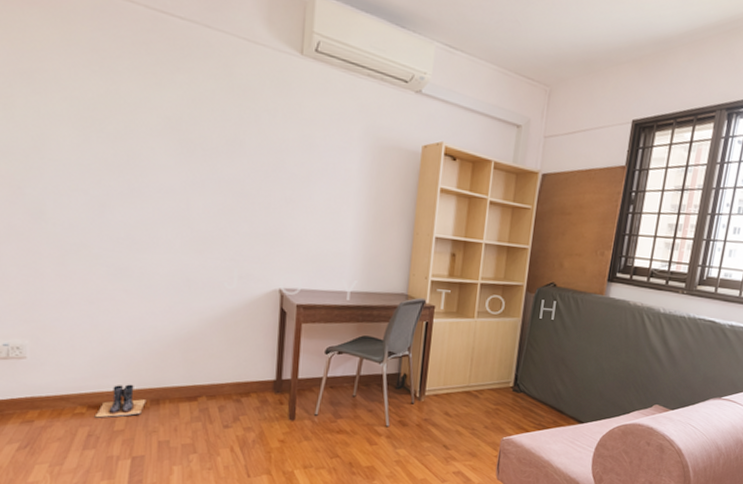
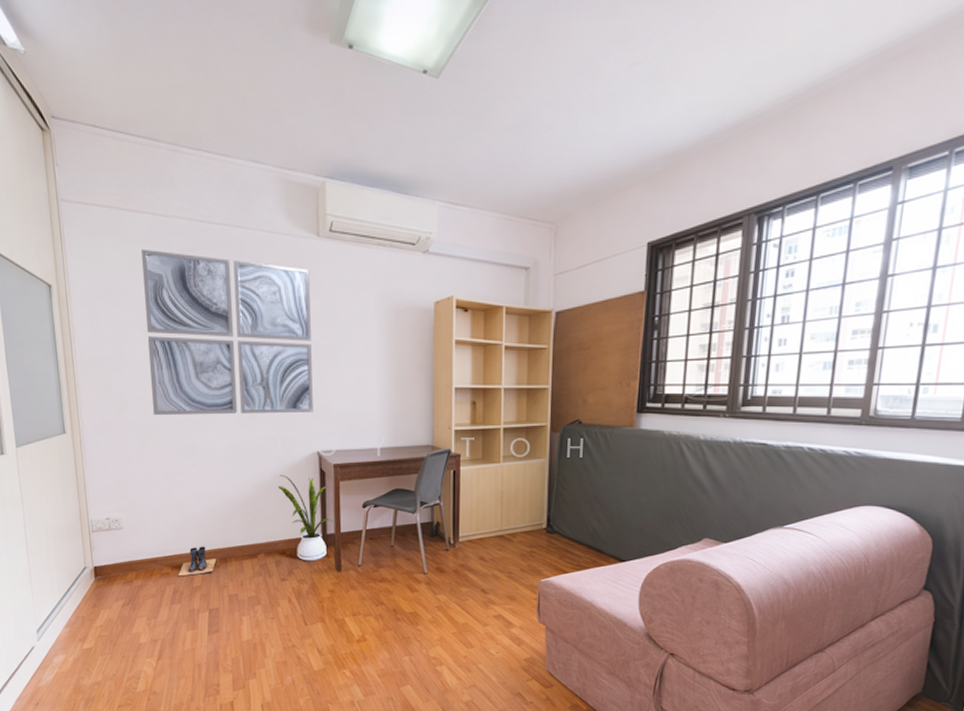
wall art: none [78,29,289,246] -> present [141,249,313,416]
house plant: none [229,310,291,408] -> present [277,474,334,562]

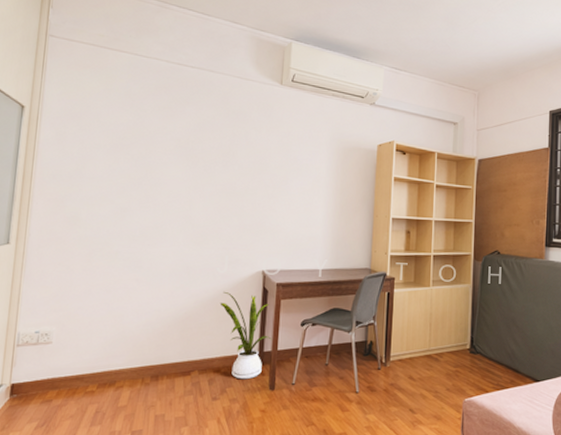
wall art: present [141,249,313,416] -> none [104,82,272,234]
boots: present [177,546,217,577] -> none [103,362,148,395]

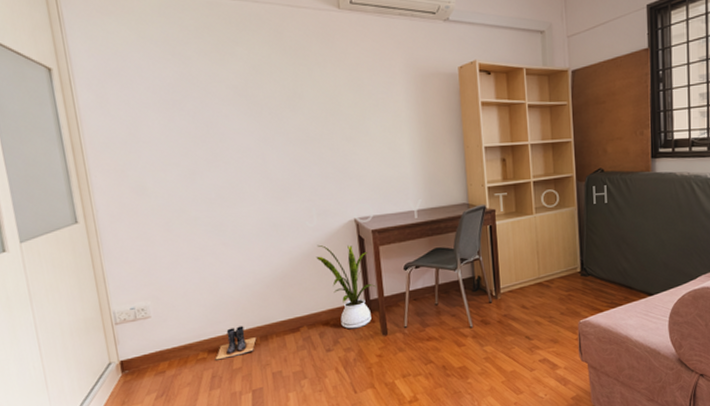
boots: none [103,362,148,395] -> present [215,326,257,360]

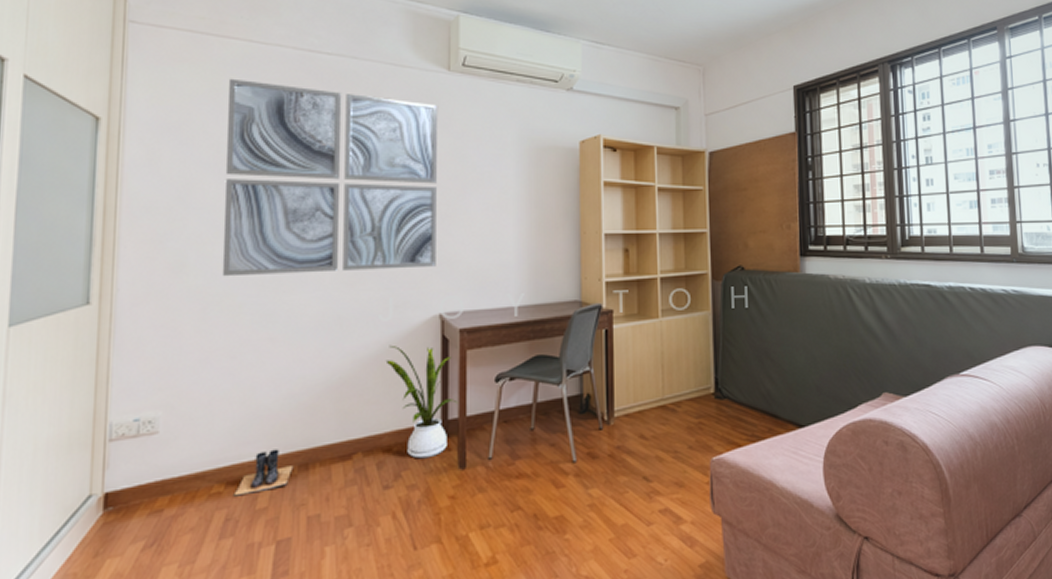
wall art: none [152,27,347,197] -> present [222,78,439,277]

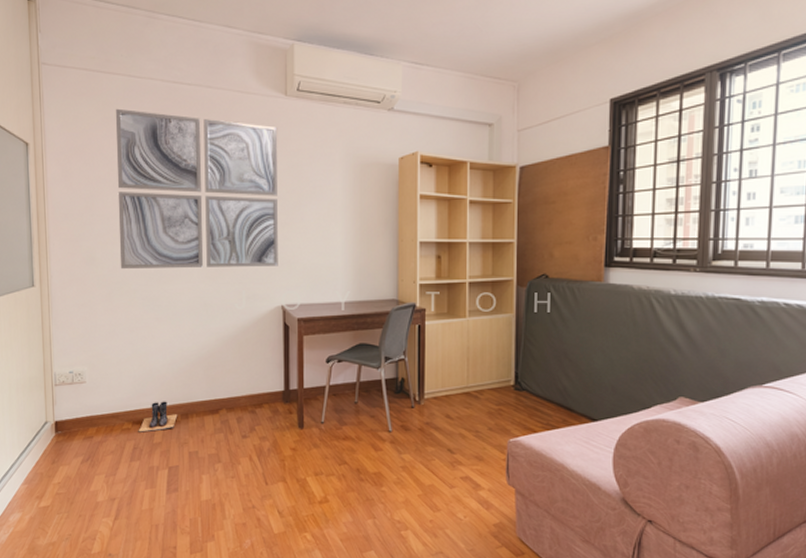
house plant: present [385,344,458,459] -> none [241,328,297,418]

